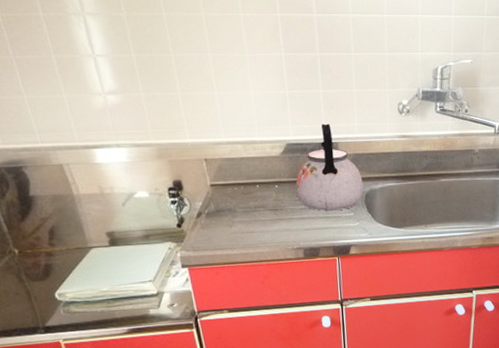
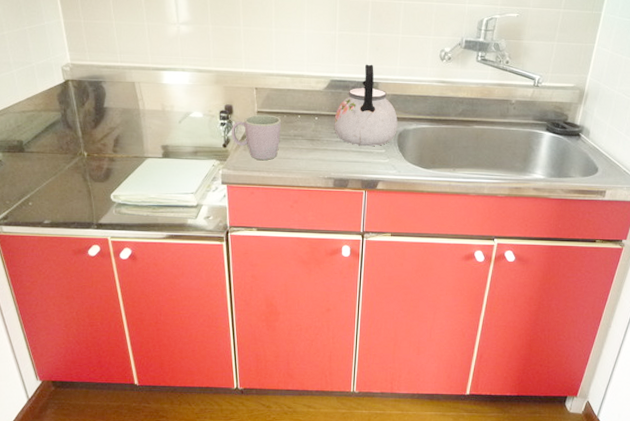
mug: none [184,187,240,237] -> present [232,114,281,160]

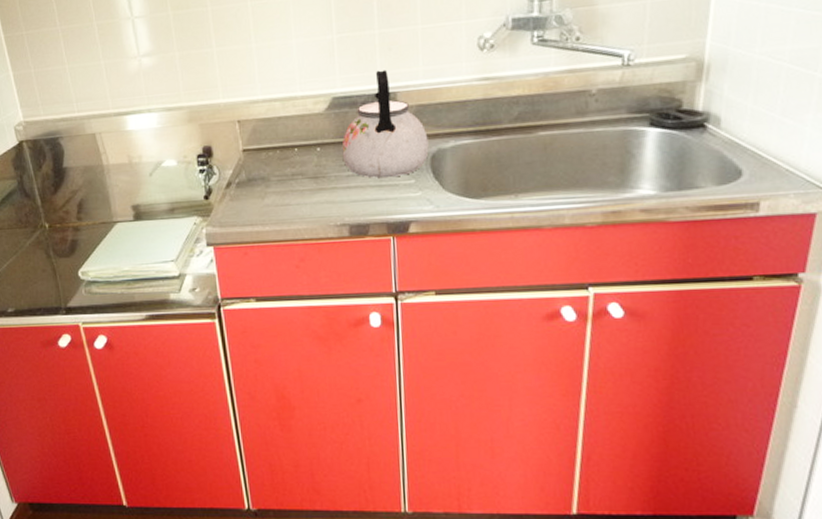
mug: present [232,114,281,160] -> none [213,152,275,211]

